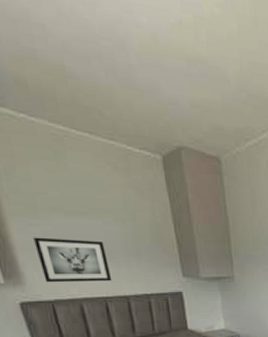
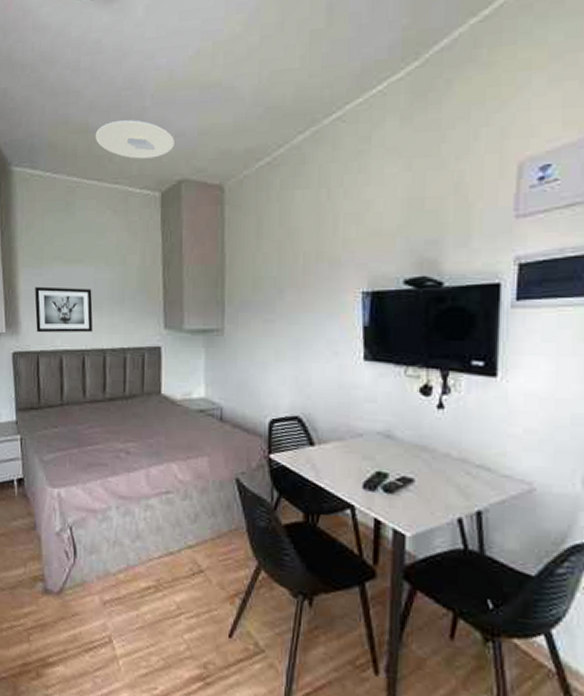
ceiling light: none [76,71,169,121] -> present [95,120,175,159]

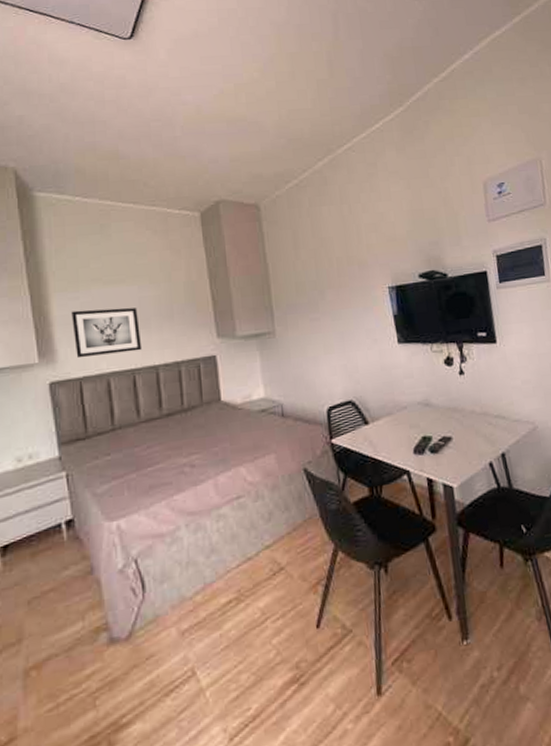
ceiling light: present [95,120,175,159] -> none [126,148,209,183]

